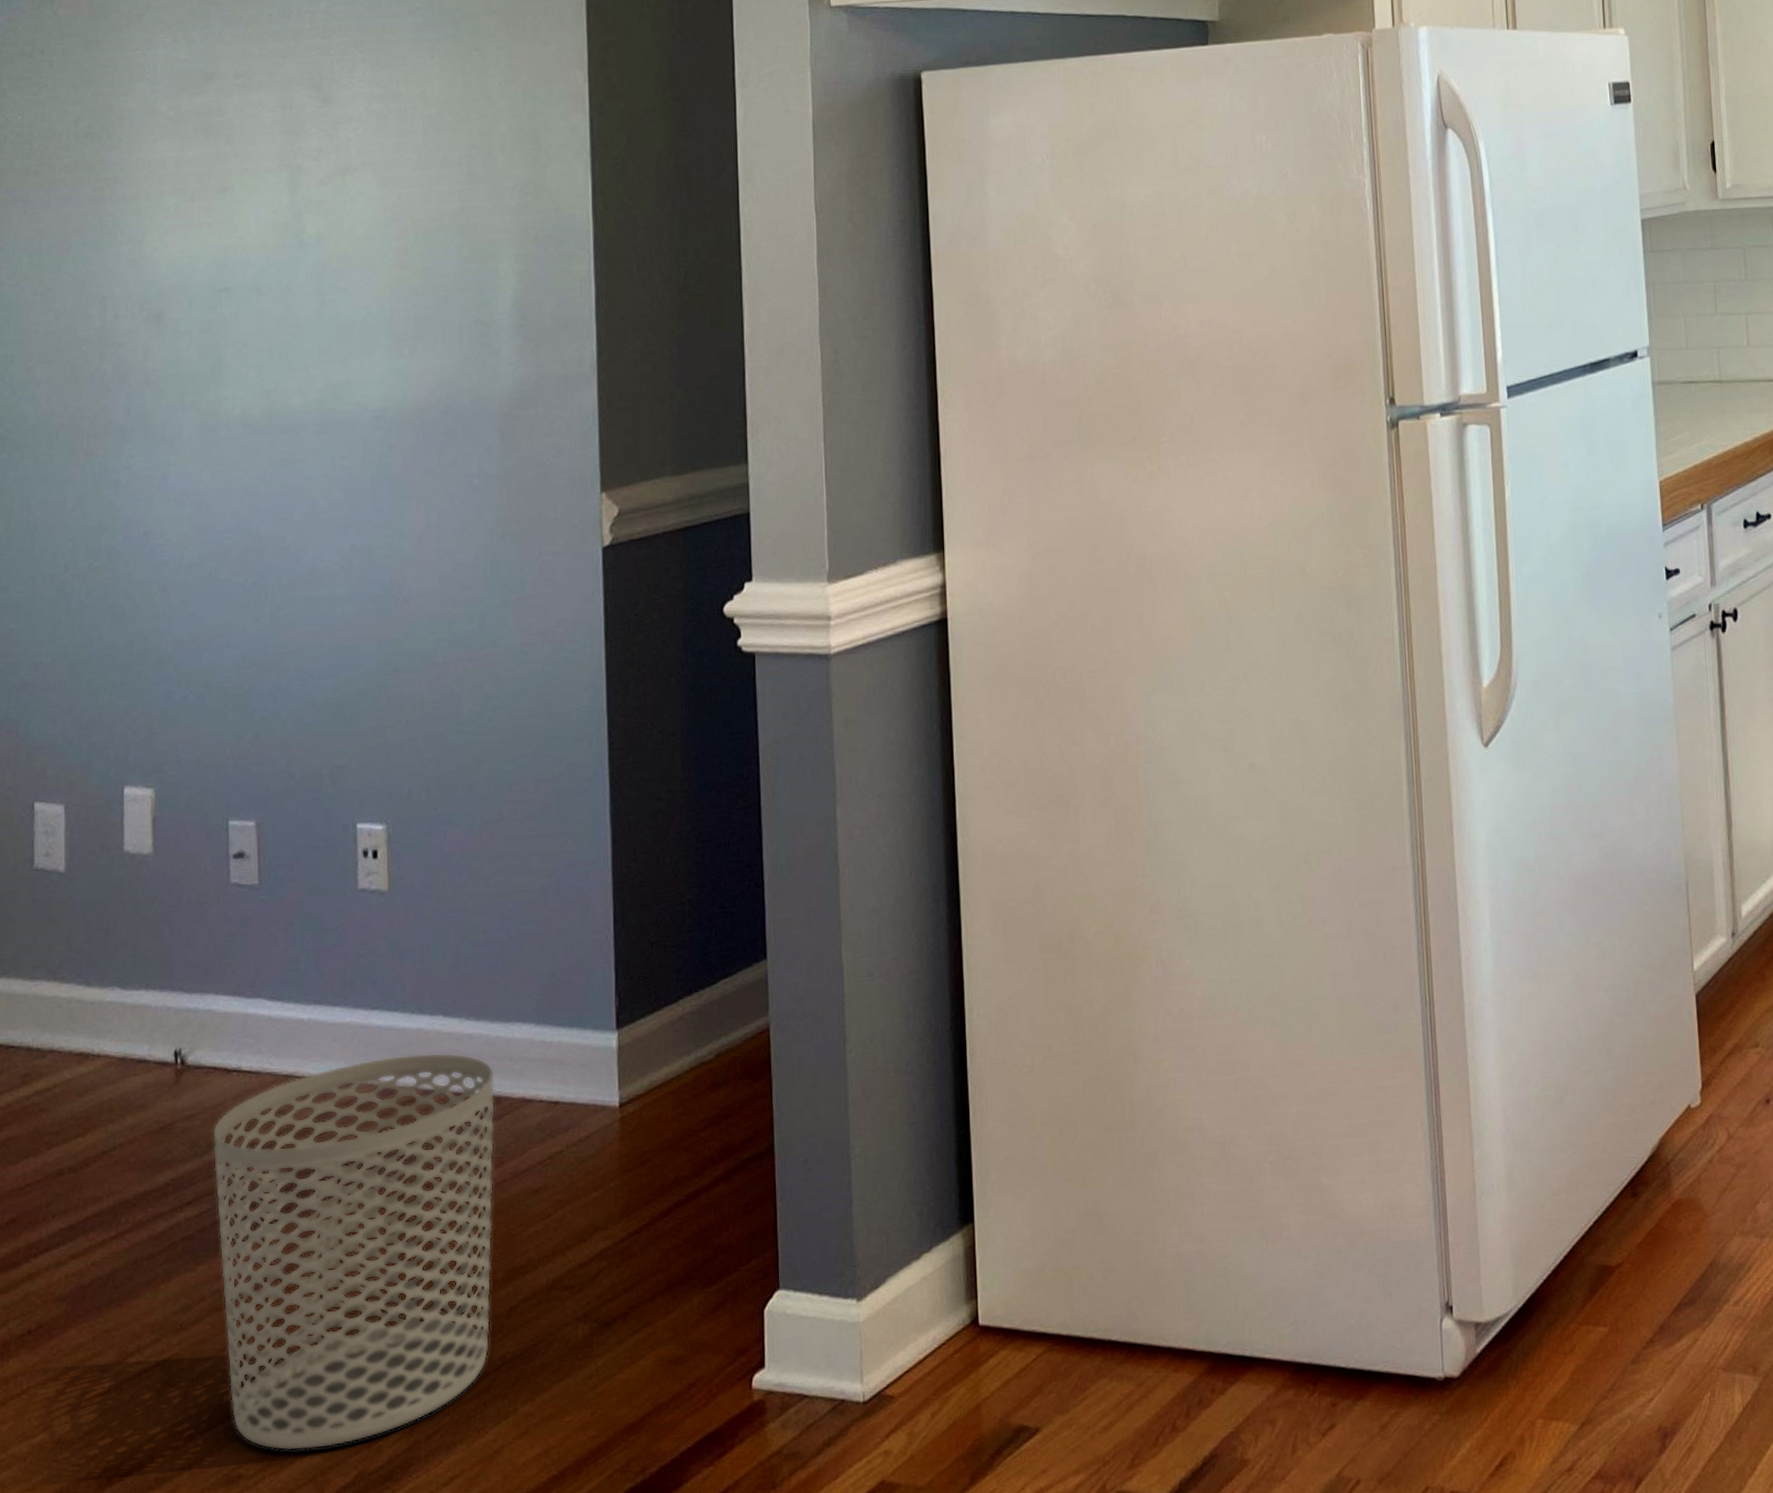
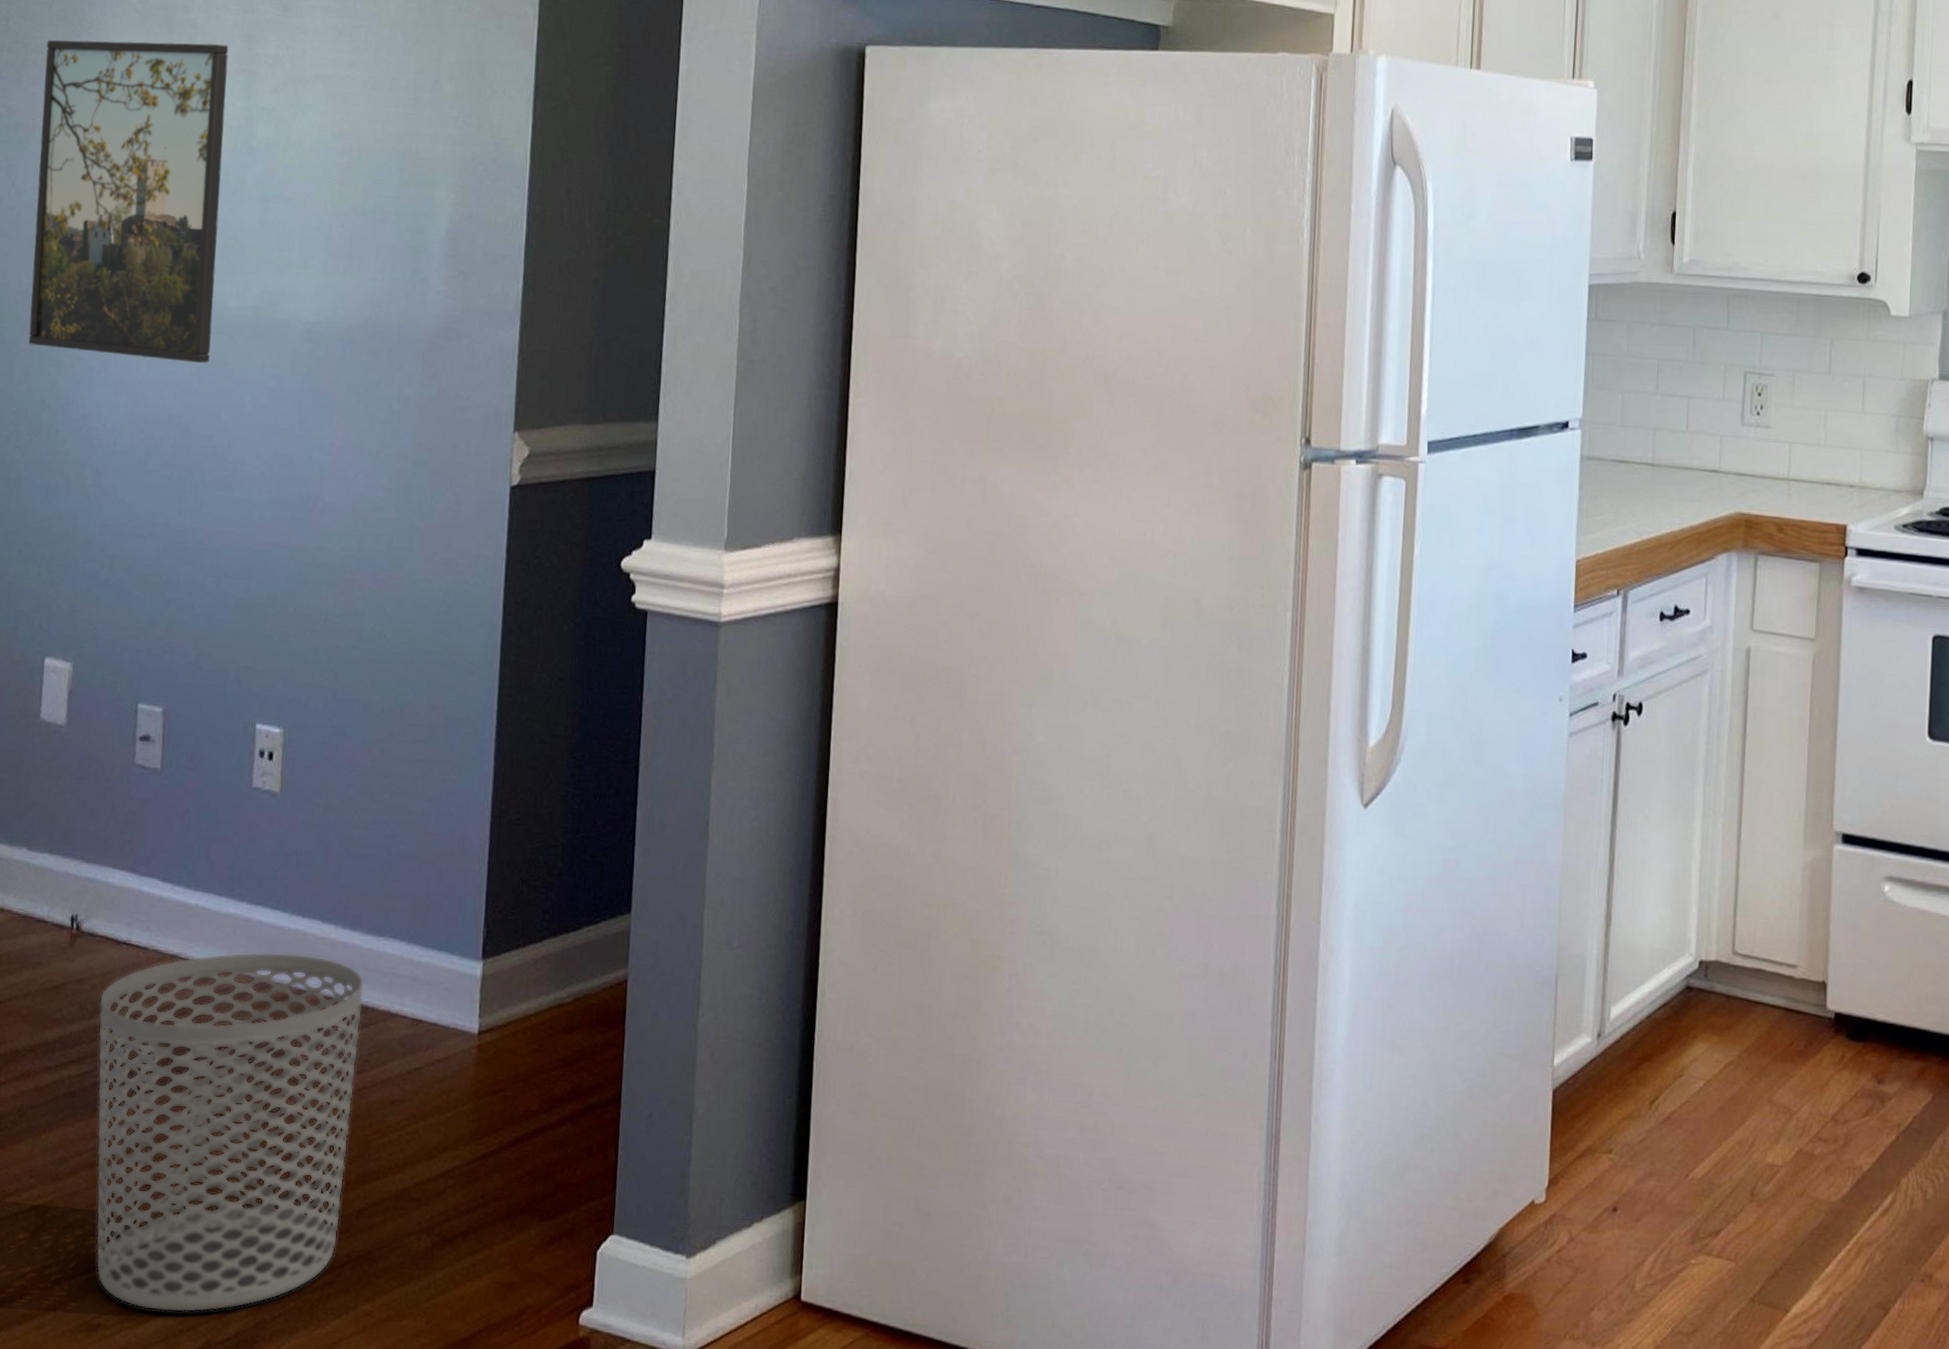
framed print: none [74,142,276,469] -> present [28,40,229,364]

